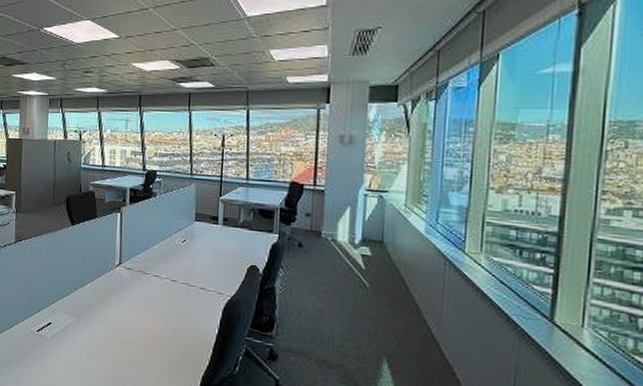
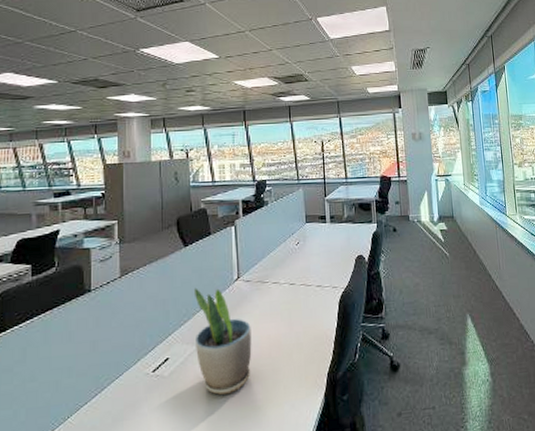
potted plant: none [75,265,128,369] -> present [193,288,252,395]

